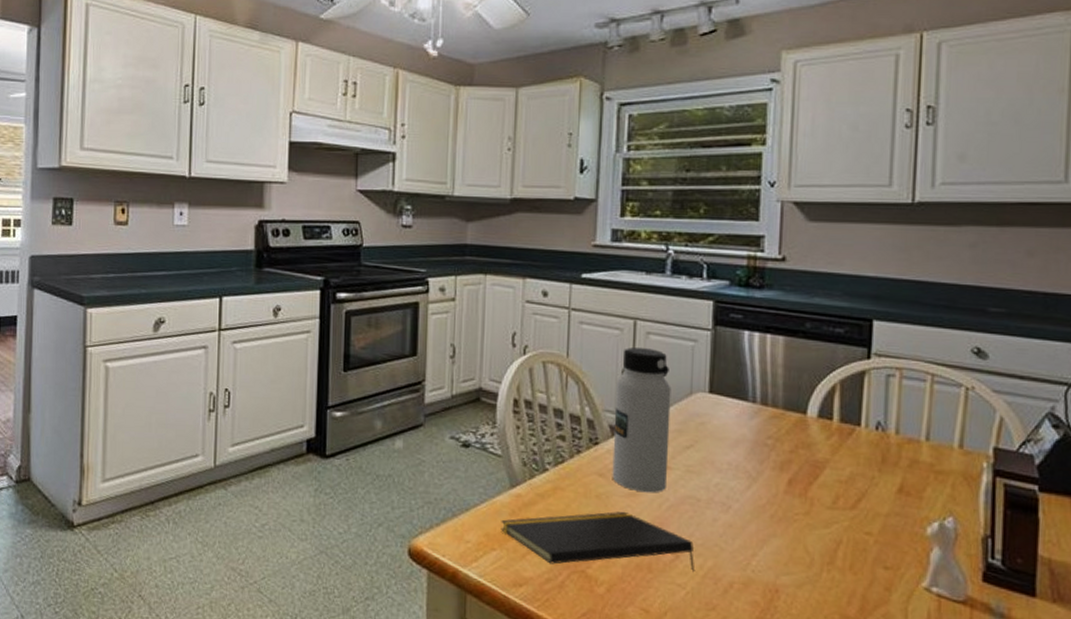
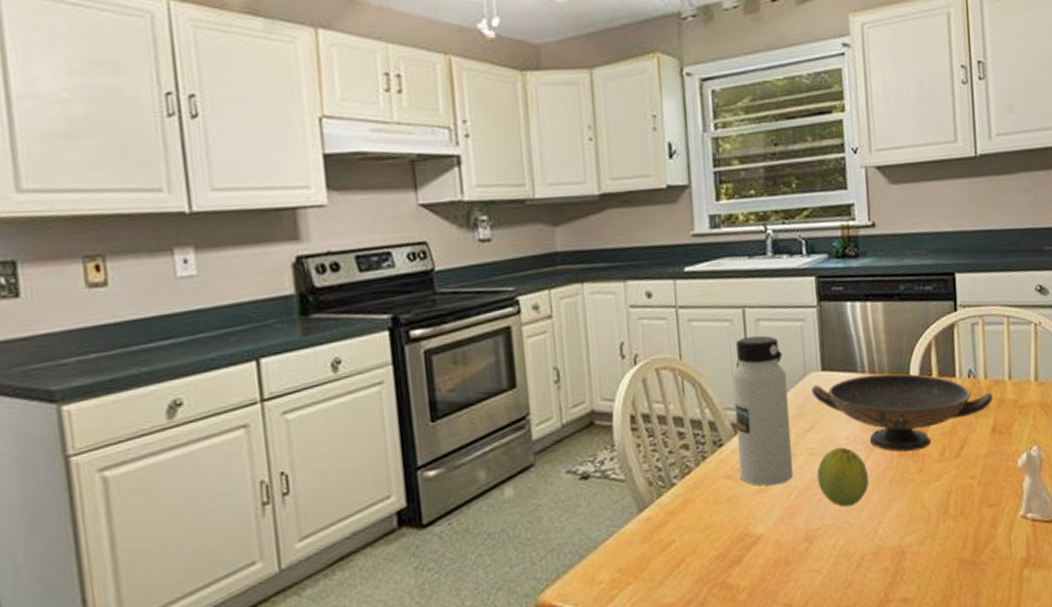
notepad: present [501,511,695,573] -> none [633,509,830,584]
fruit: none [691,470,748,531] -> present [816,447,869,507]
decorative bowl: none [696,405,904,493] -> present [811,373,993,452]

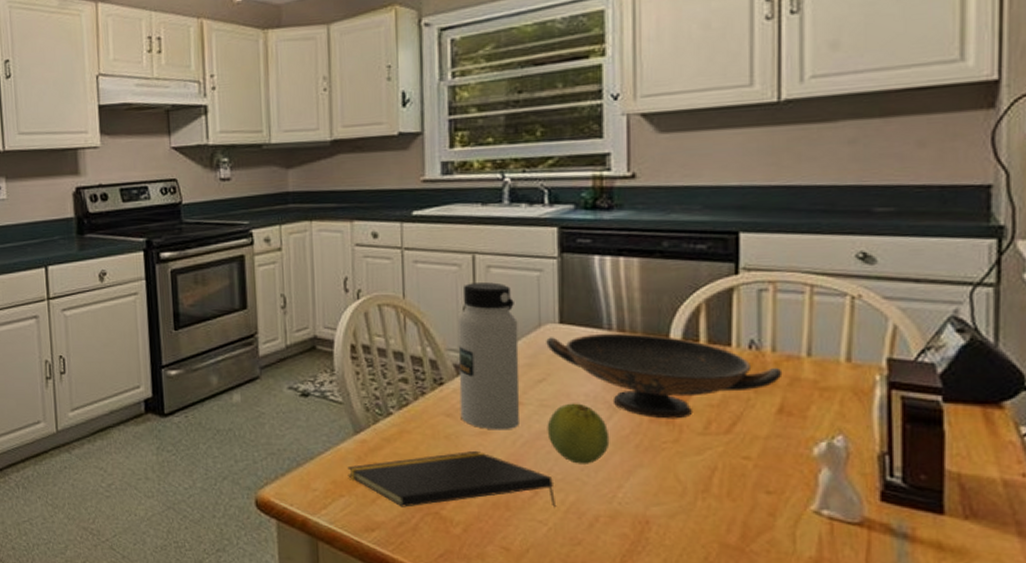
notepad: none [633,509,830,584] -> present [347,450,557,508]

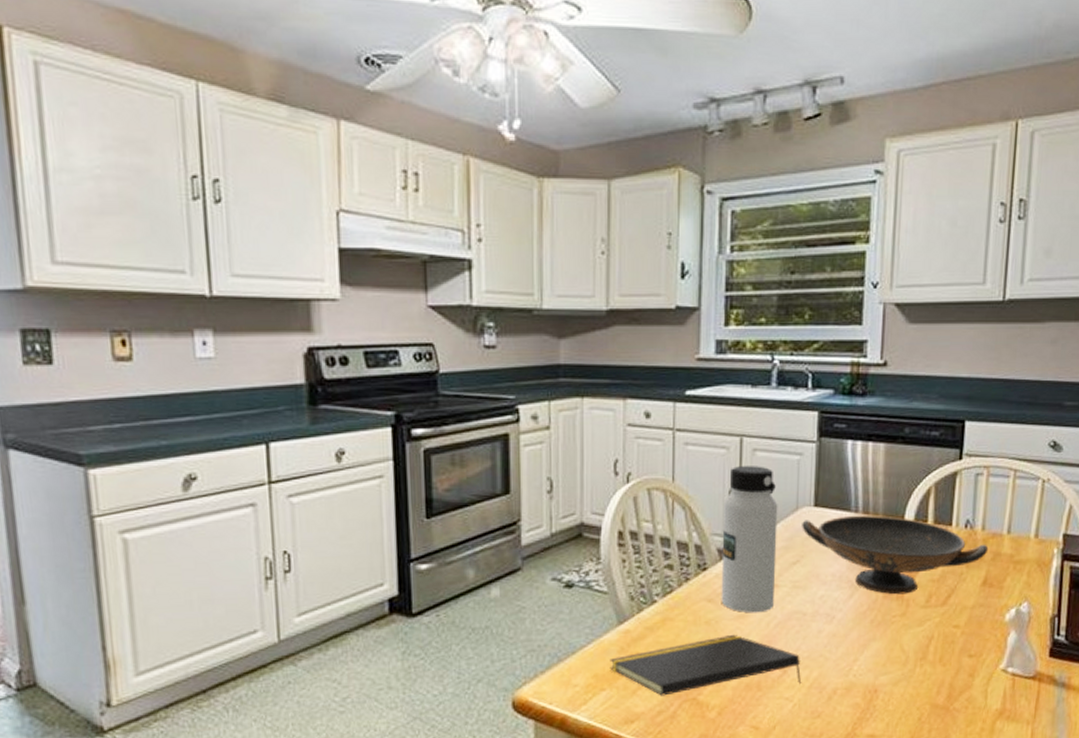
fruit: present [547,403,610,464] -> none [797,583,850,641]

